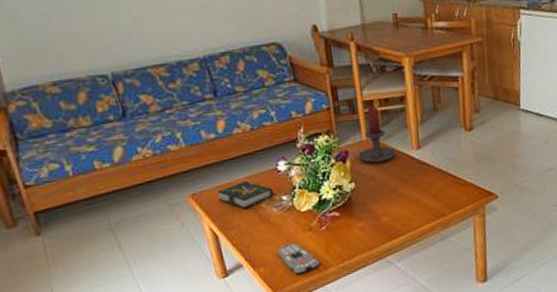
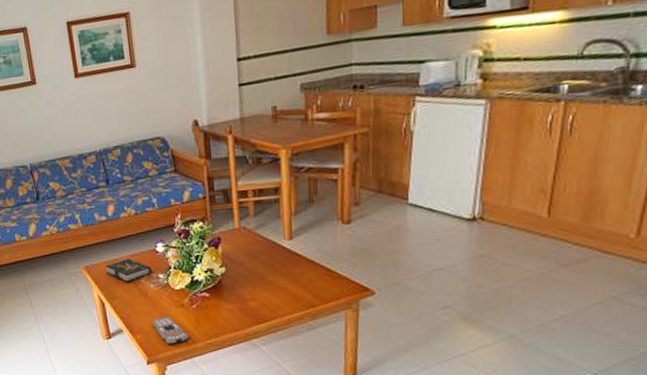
candle holder: present [348,106,396,164] -> none [221,197,267,251]

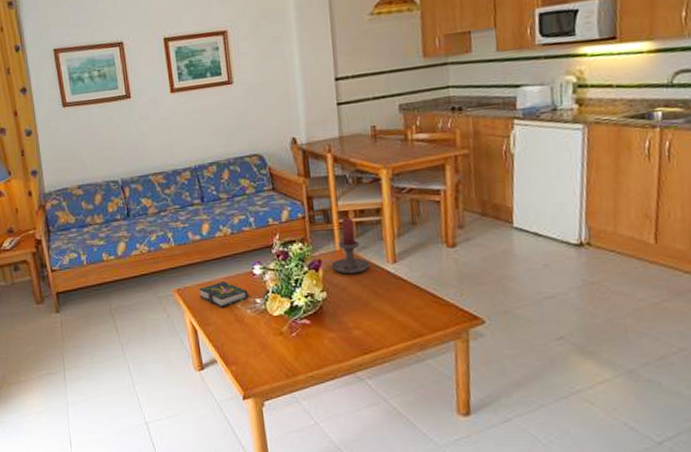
remote control: present [152,316,190,344] -> none [248,345,289,377]
candle holder: none [221,197,267,251] -> present [321,217,370,275]

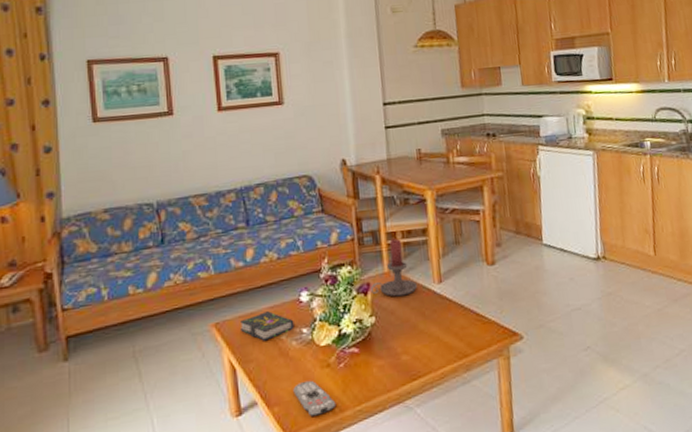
remote control: none [248,345,289,377] -> present [293,380,337,416]

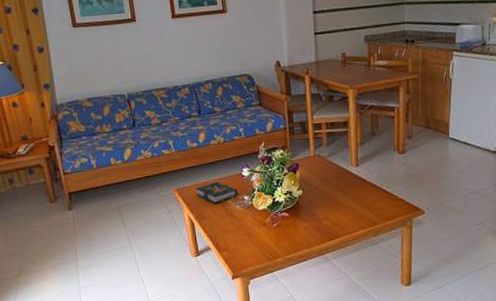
remote control: present [293,380,337,416] -> none [237,234,271,260]
candle holder: present [370,238,417,297] -> none [298,129,337,176]

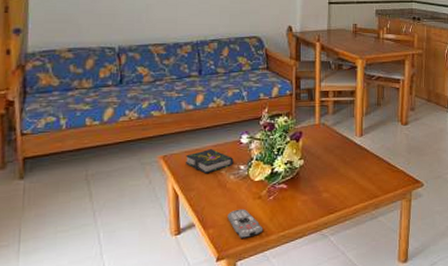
remote control: none [237,234,271,260] -> present [227,208,264,238]

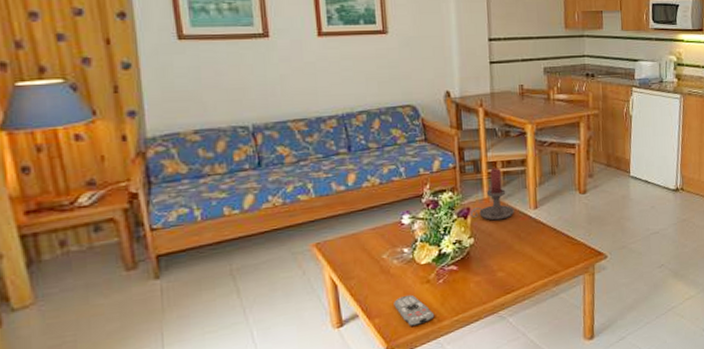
book: present [186,149,234,174] -> none [342,232,396,260]
candle holder: none [302,97,341,145] -> present [470,167,514,221]

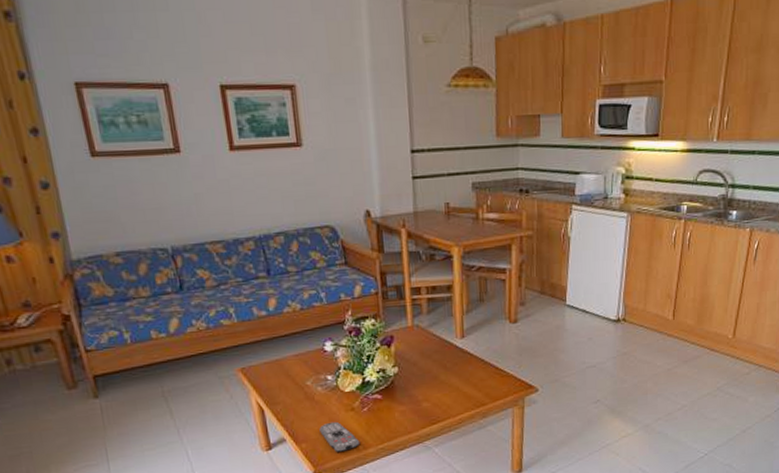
candle holder: present [470,167,514,221] -> none [393,294,440,350]

